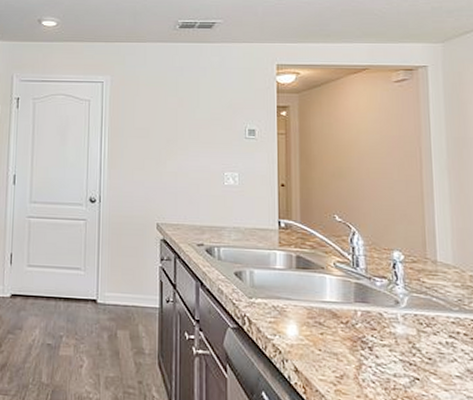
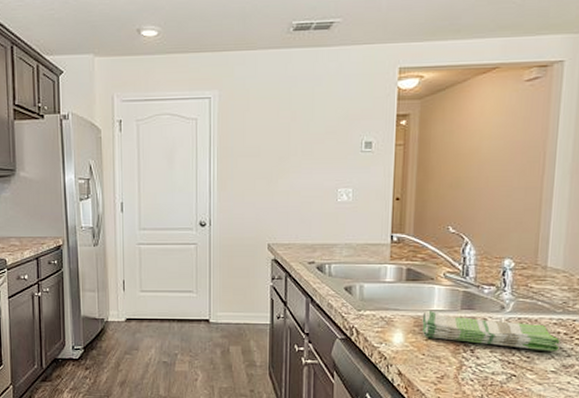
dish towel: none [315,301,461,354] -> present [421,310,560,352]

